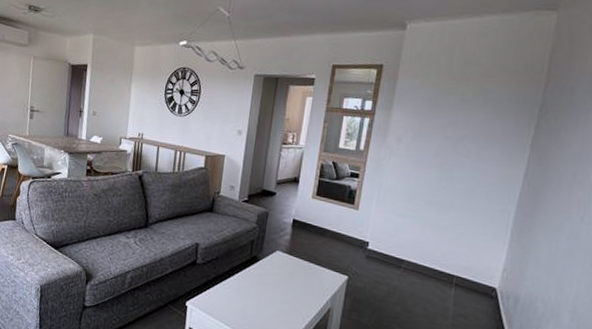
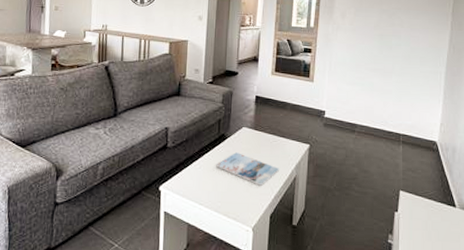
magazine: none [245,276,313,313] -> present [216,152,279,186]

